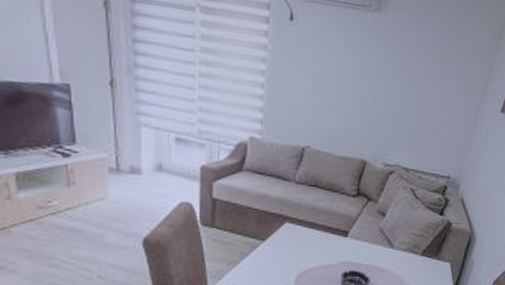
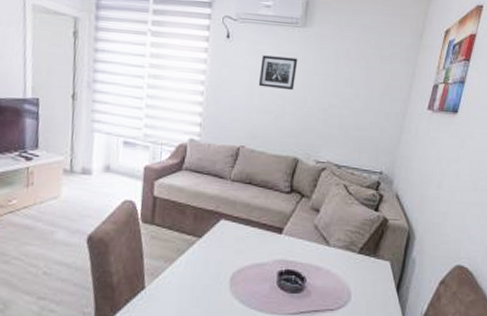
wall art: none [325,43,370,86] -> present [258,55,298,91]

